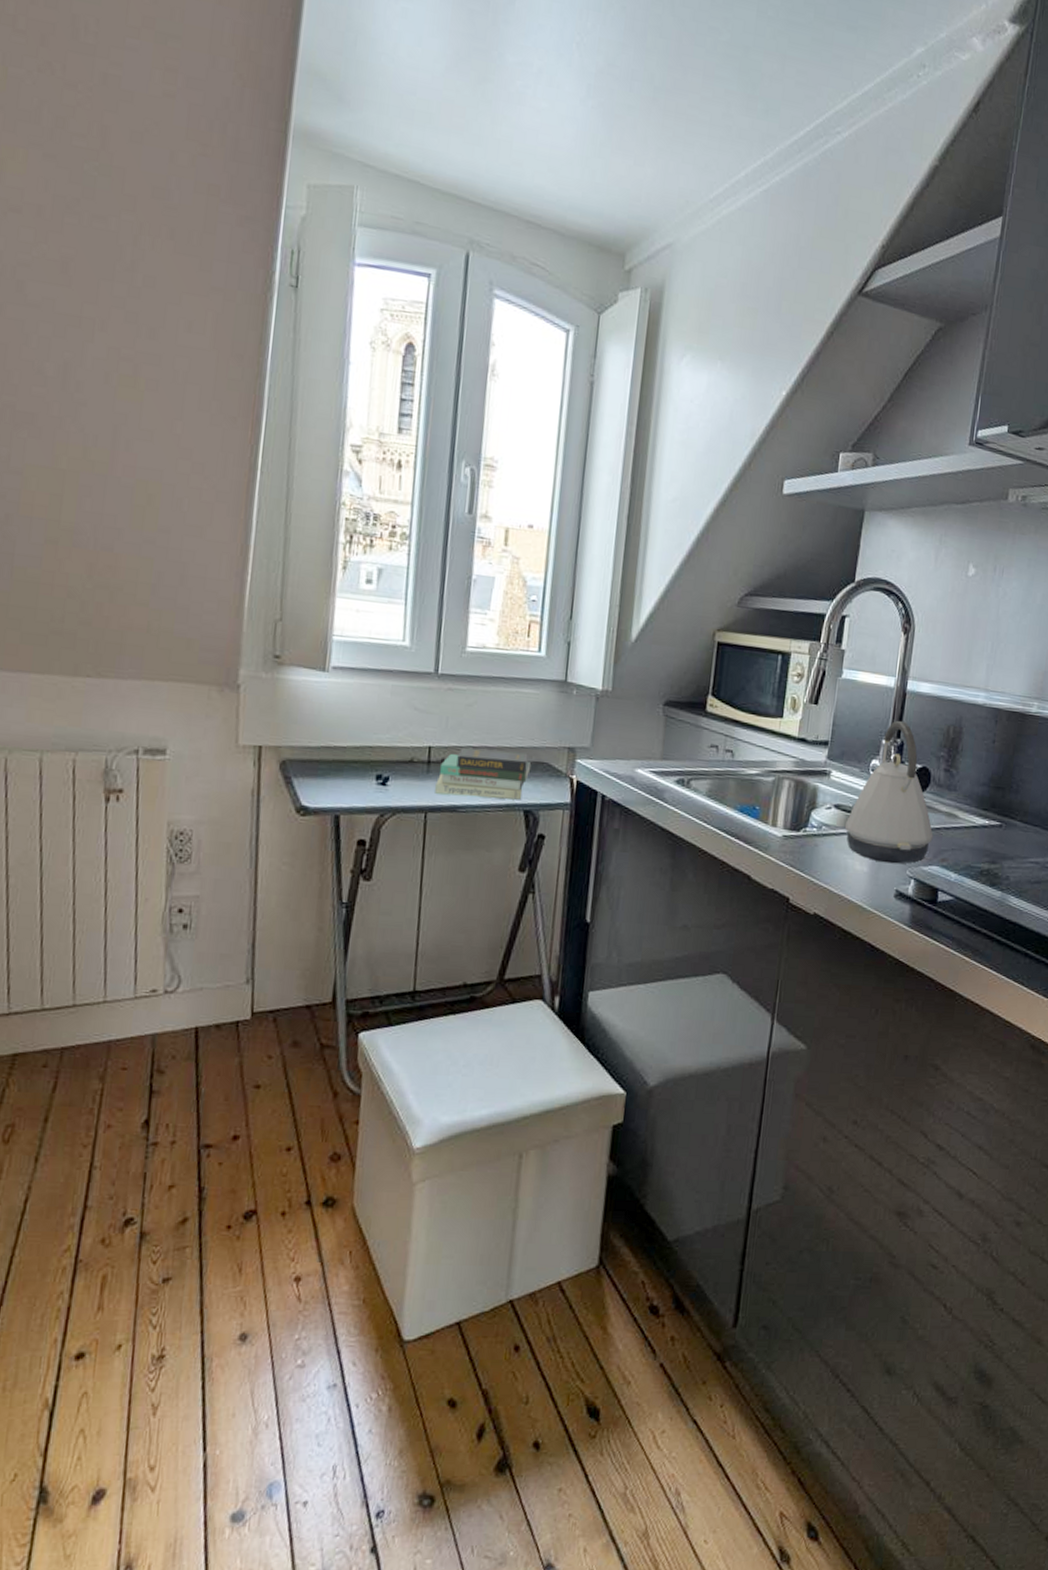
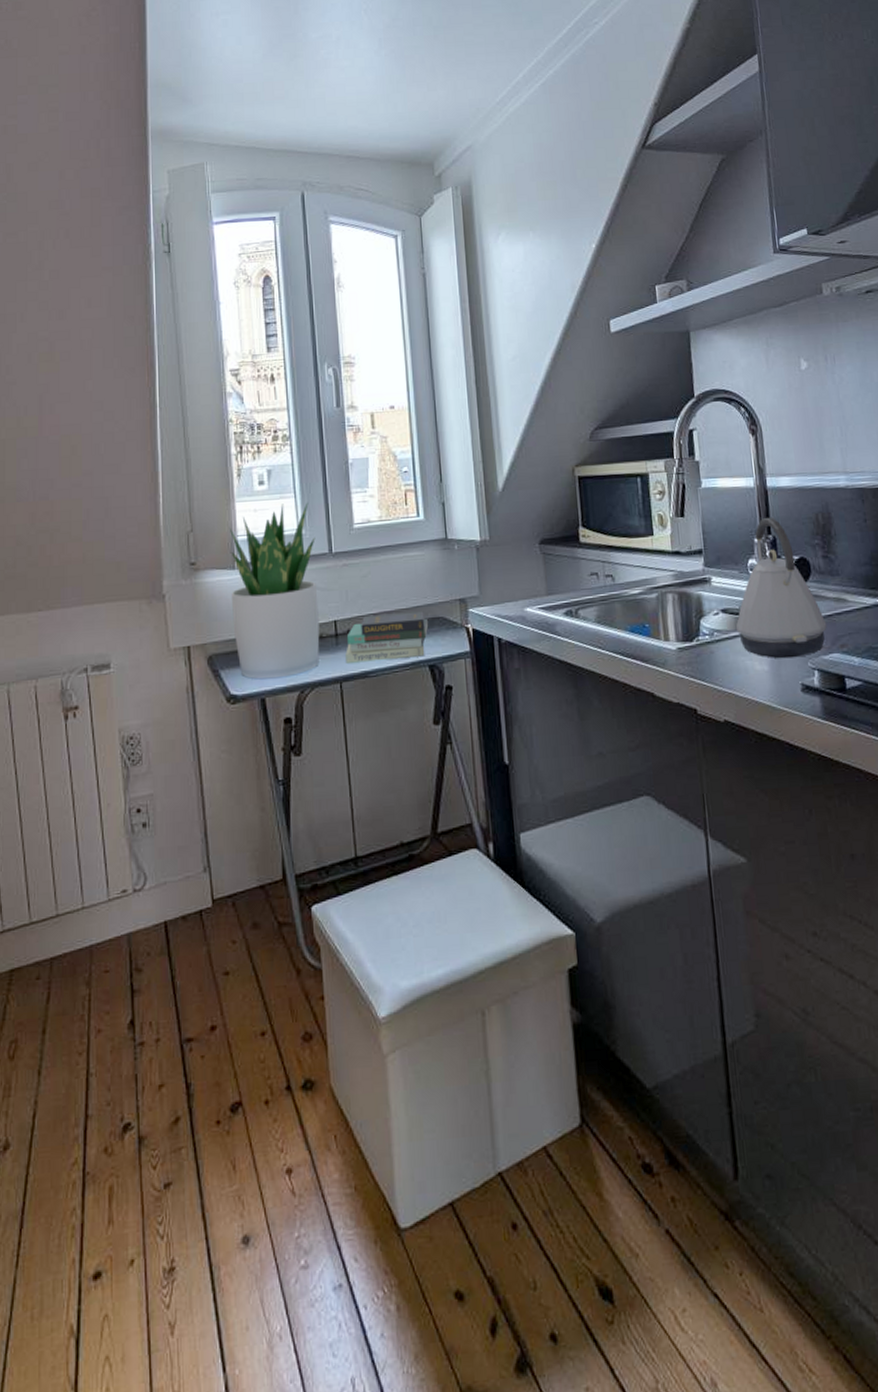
planter: none [314,609,422,798] -> present [228,502,320,680]

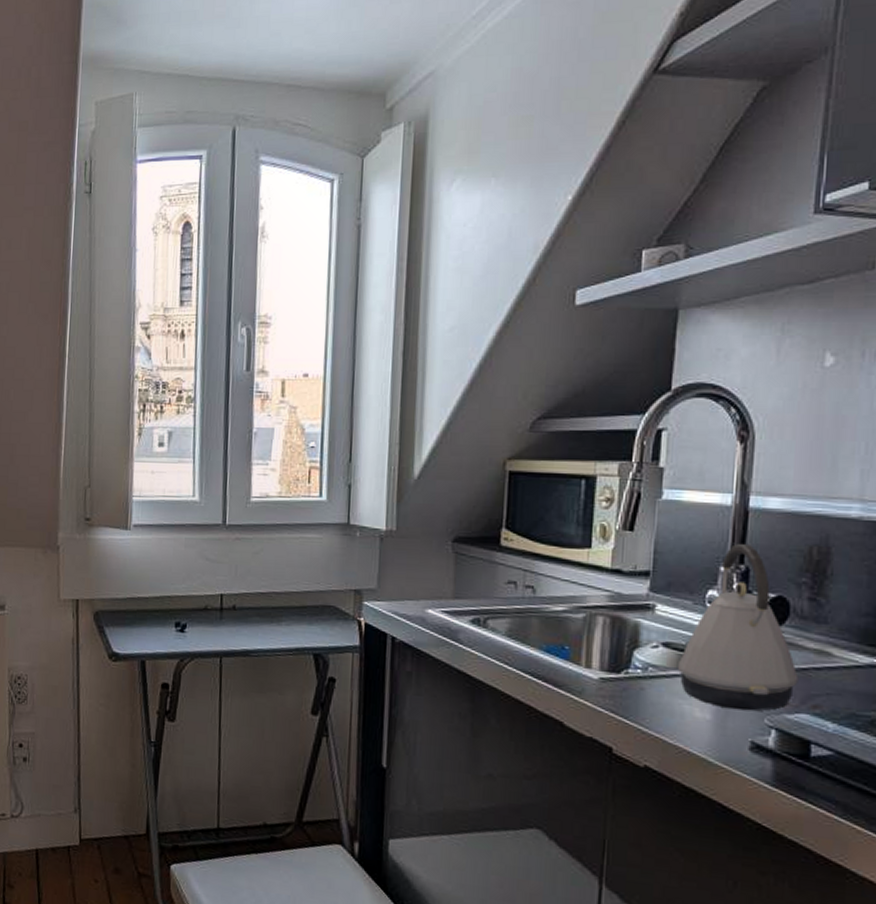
planter: present [228,502,320,680] -> none [121,468,210,644]
books: present [345,611,429,663] -> none [228,594,319,644]

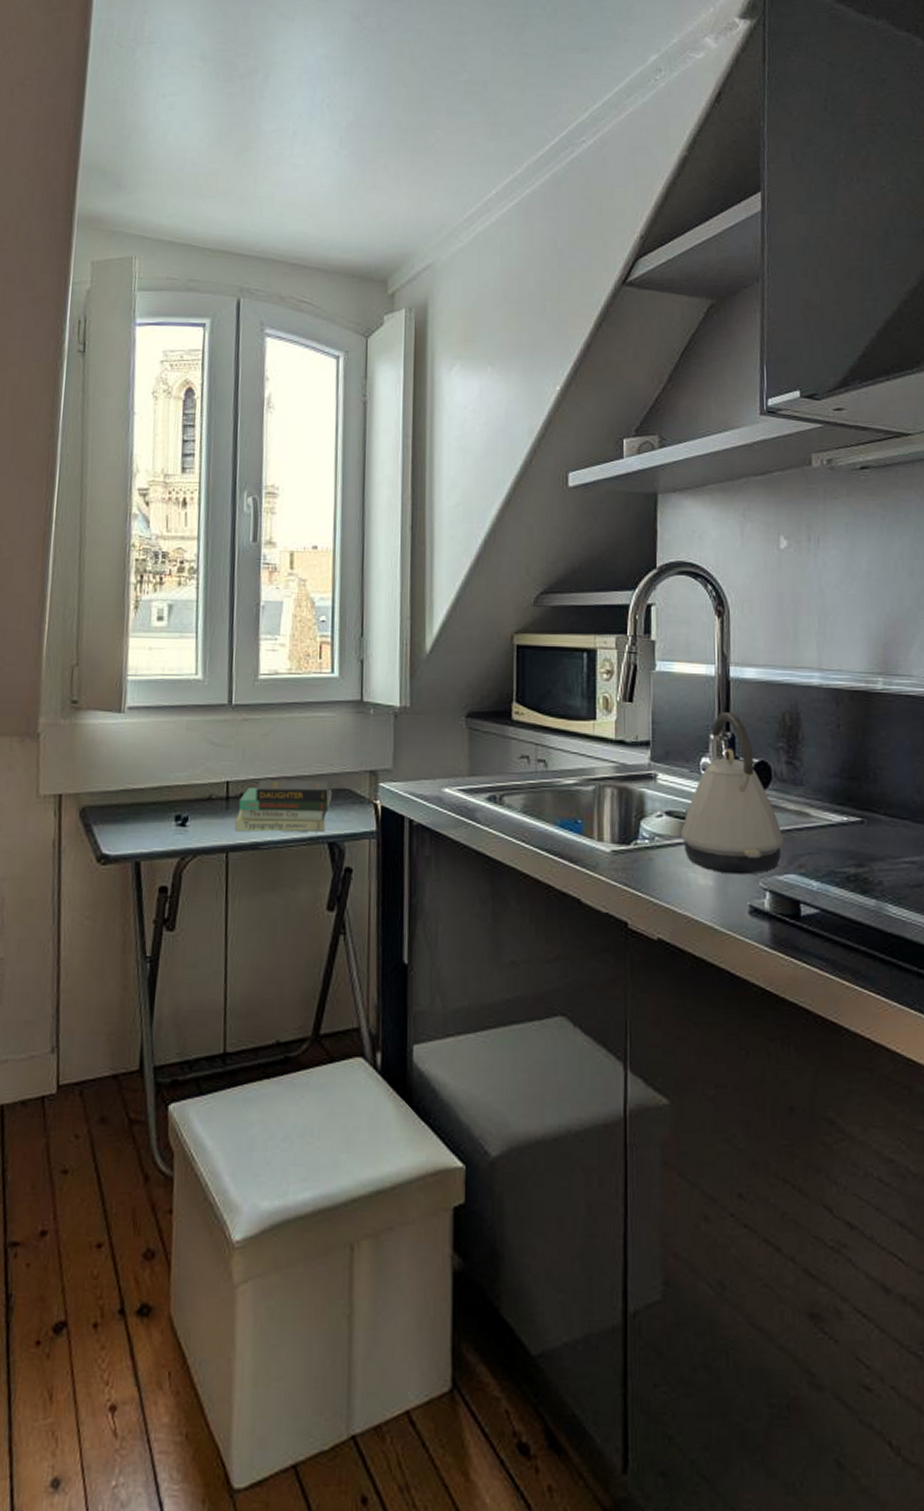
books: none [228,594,319,644] -> present [235,779,333,832]

